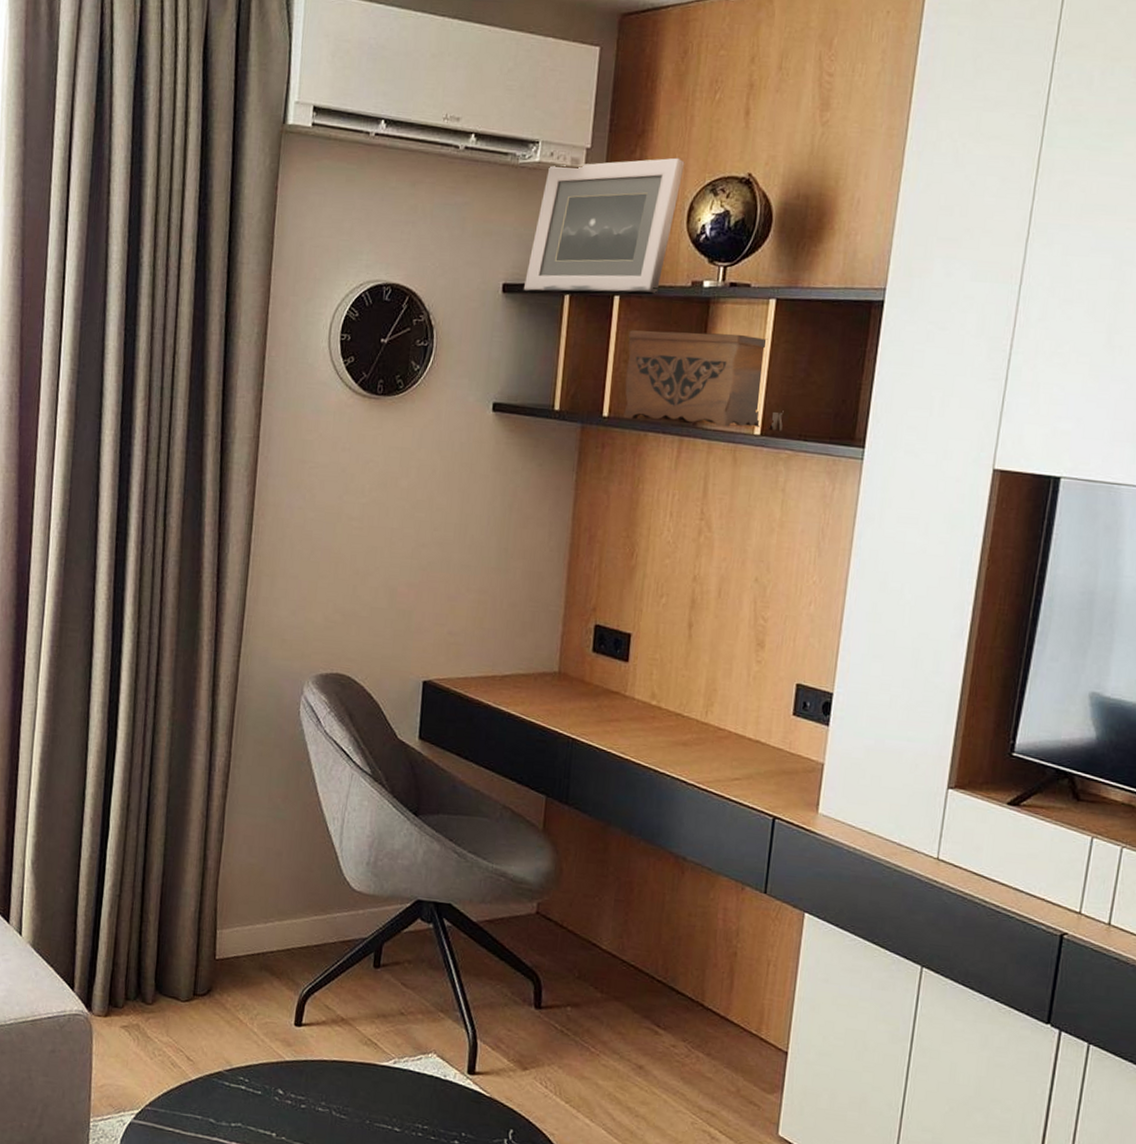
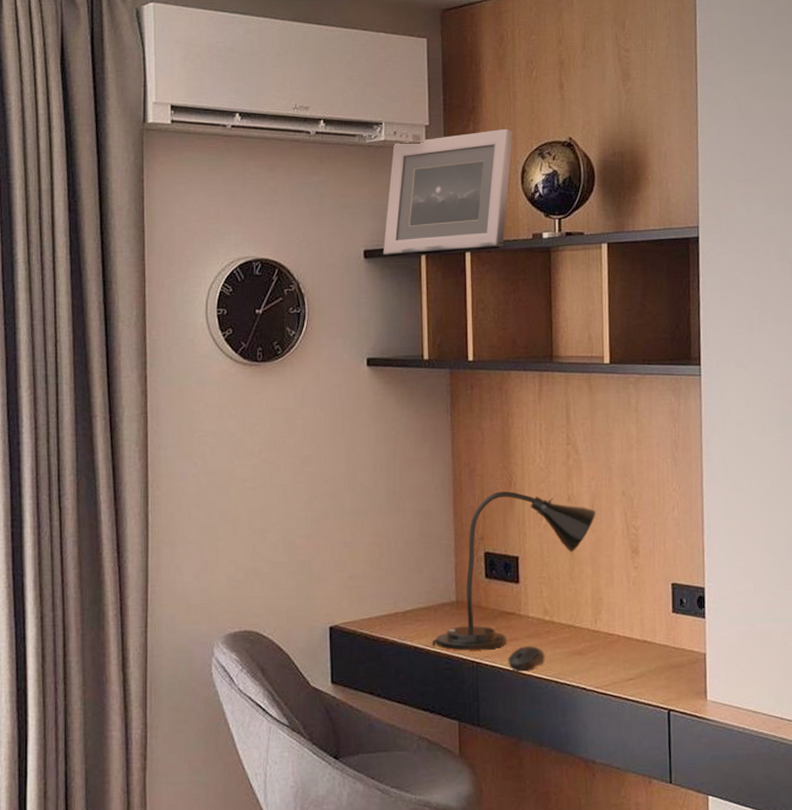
desk lamp: none [527,562,723,727] -> present [432,491,596,651]
computer mouse: none [606,728,647,754] -> present [508,646,545,671]
decorative box: present [623,330,784,431] -> none [483,276,628,361]

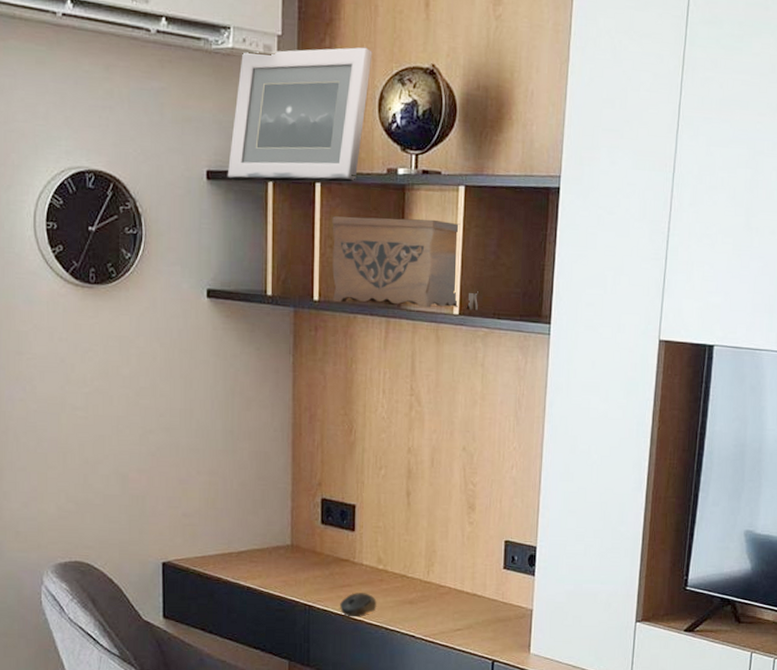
desk lamp: present [432,491,596,651] -> none [265,438,436,594]
decorative box: none [483,276,628,361] -> present [332,216,478,311]

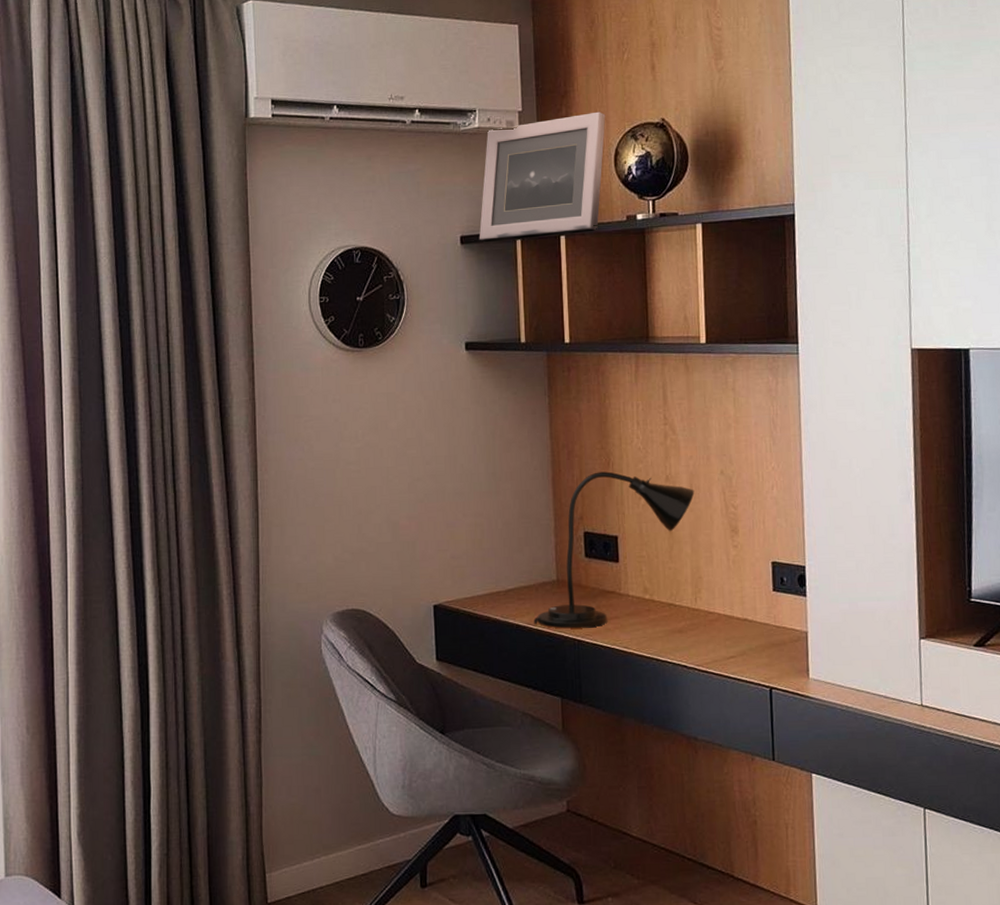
desk lamp: none [265,438,436,594] -> present [533,471,695,629]
decorative box: present [332,216,478,311] -> none [578,257,724,343]
computer mouse: present [340,593,377,616] -> none [609,624,646,649]

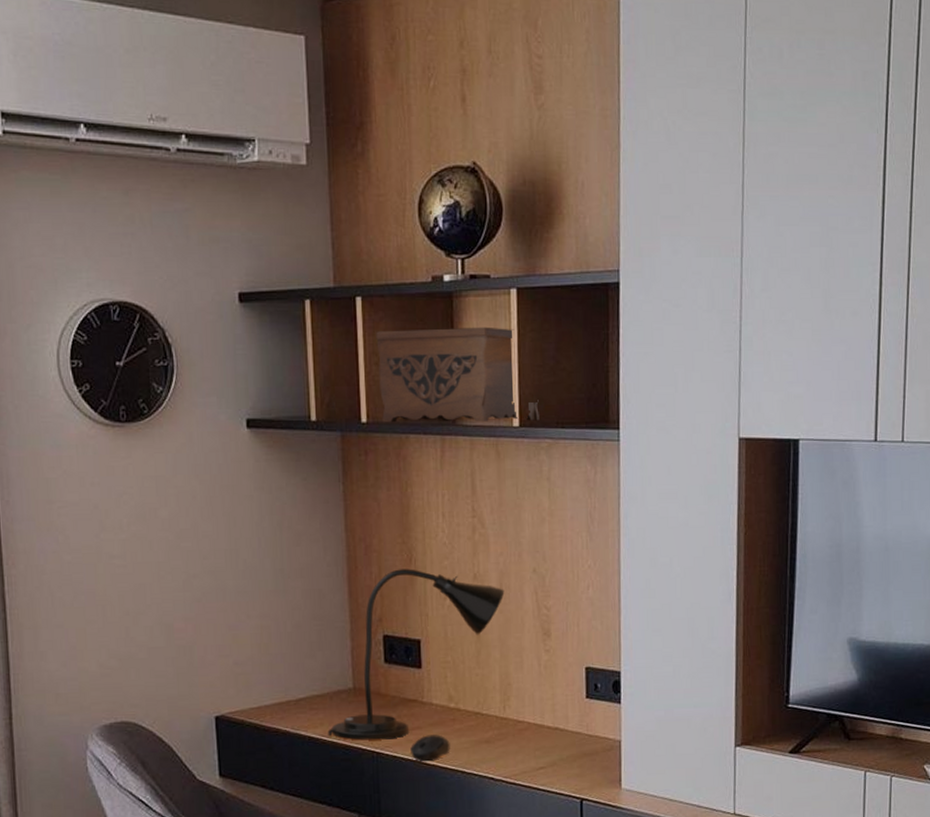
picture frame: present [479,111,606,242] -> none [260,149,409,301]
decorative box: none [578,257,724,343] -> present [376,327,539,423]
computer mouse: none [609,624,646,649] -> present [410,734,450,761]

